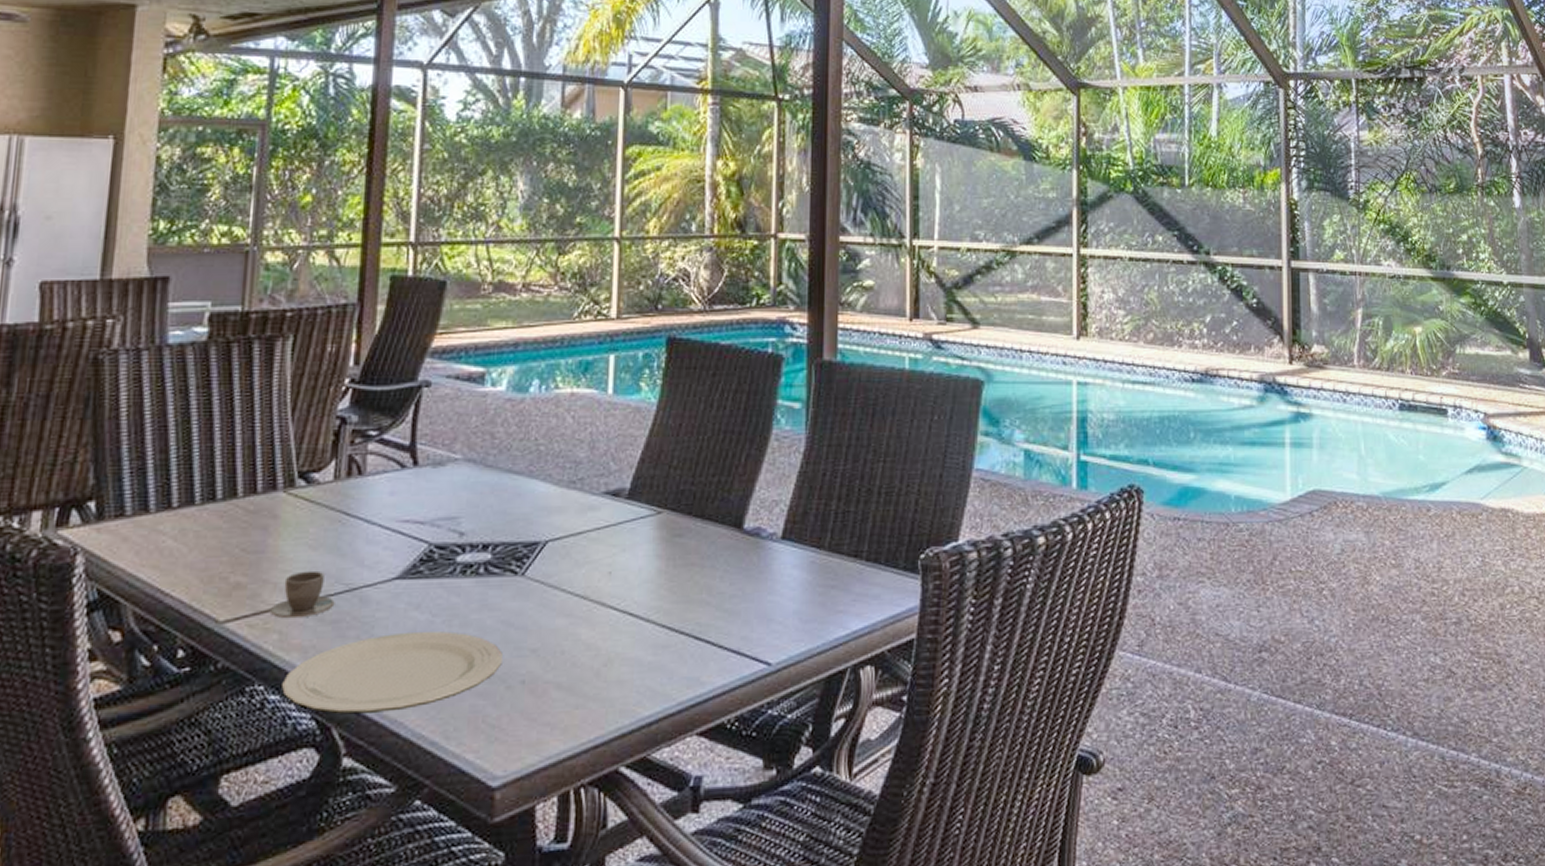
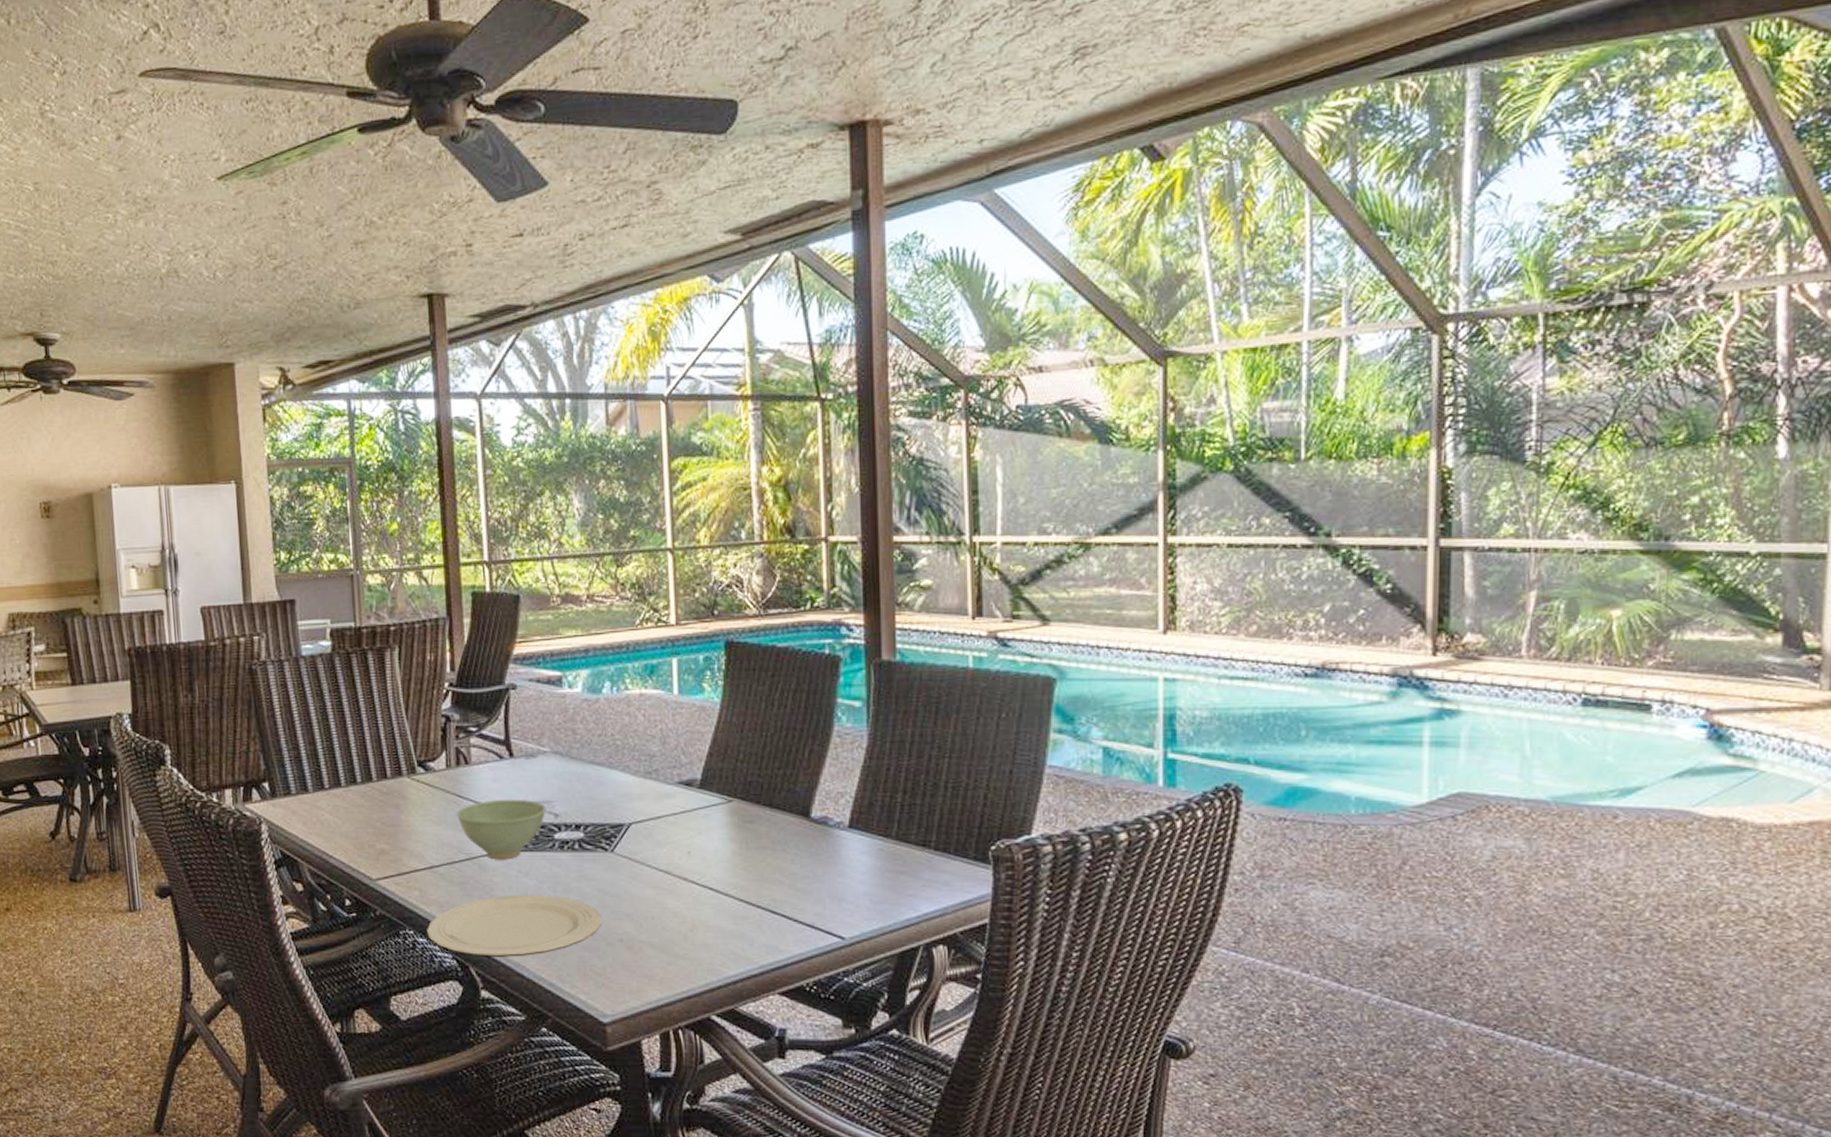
teacup: present [269,570,335,619] -> none [409,842,460,880]
bowl: none [339,515,451,590] -> present [456,799,547,860]

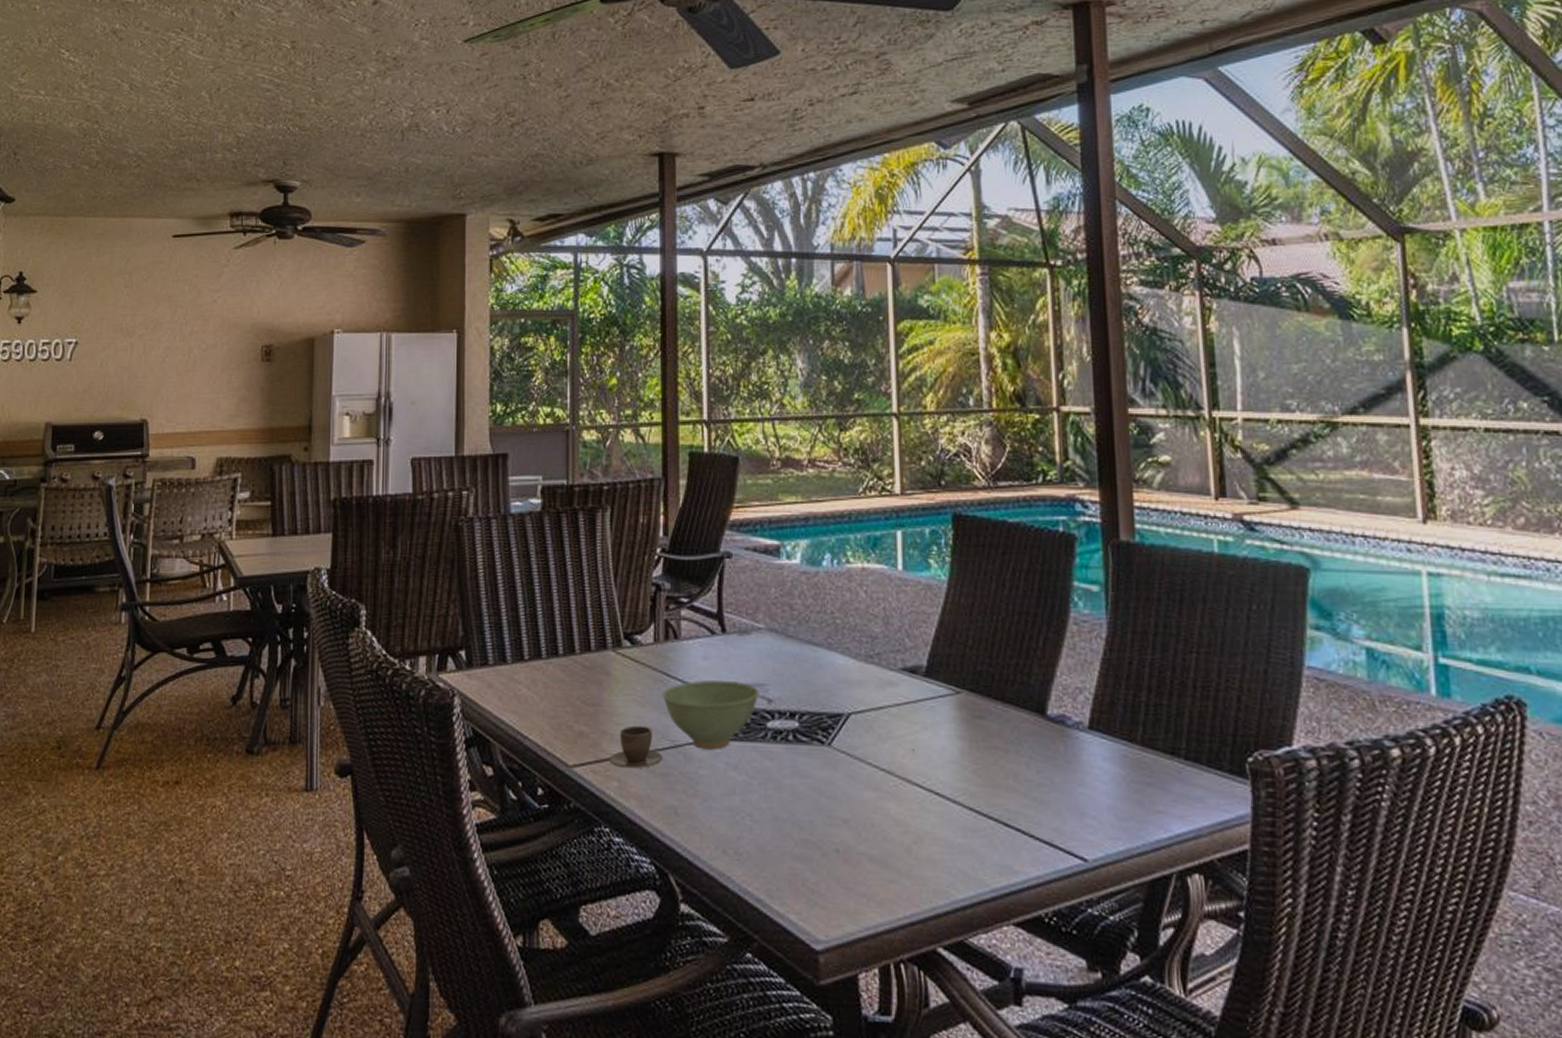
teacup: none [409,842,460,880] -> present [609,725,663,769]
plate: present [427,894,602,957] -> none [624,791,816,865]

